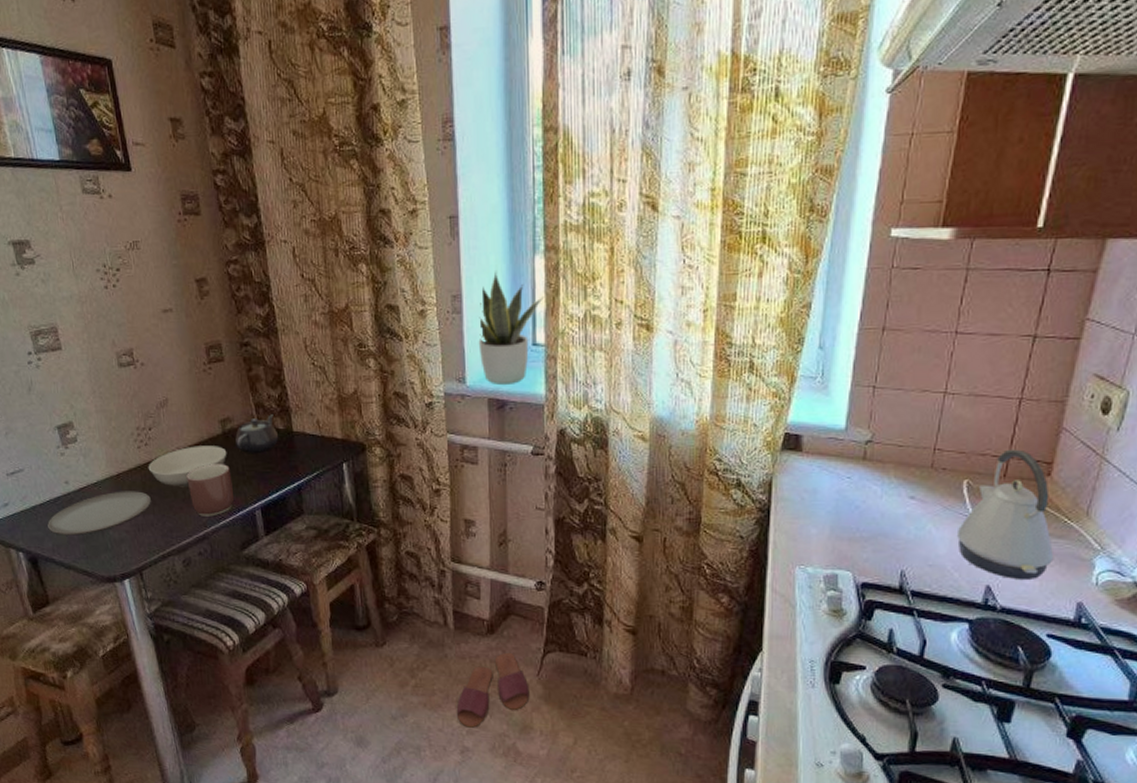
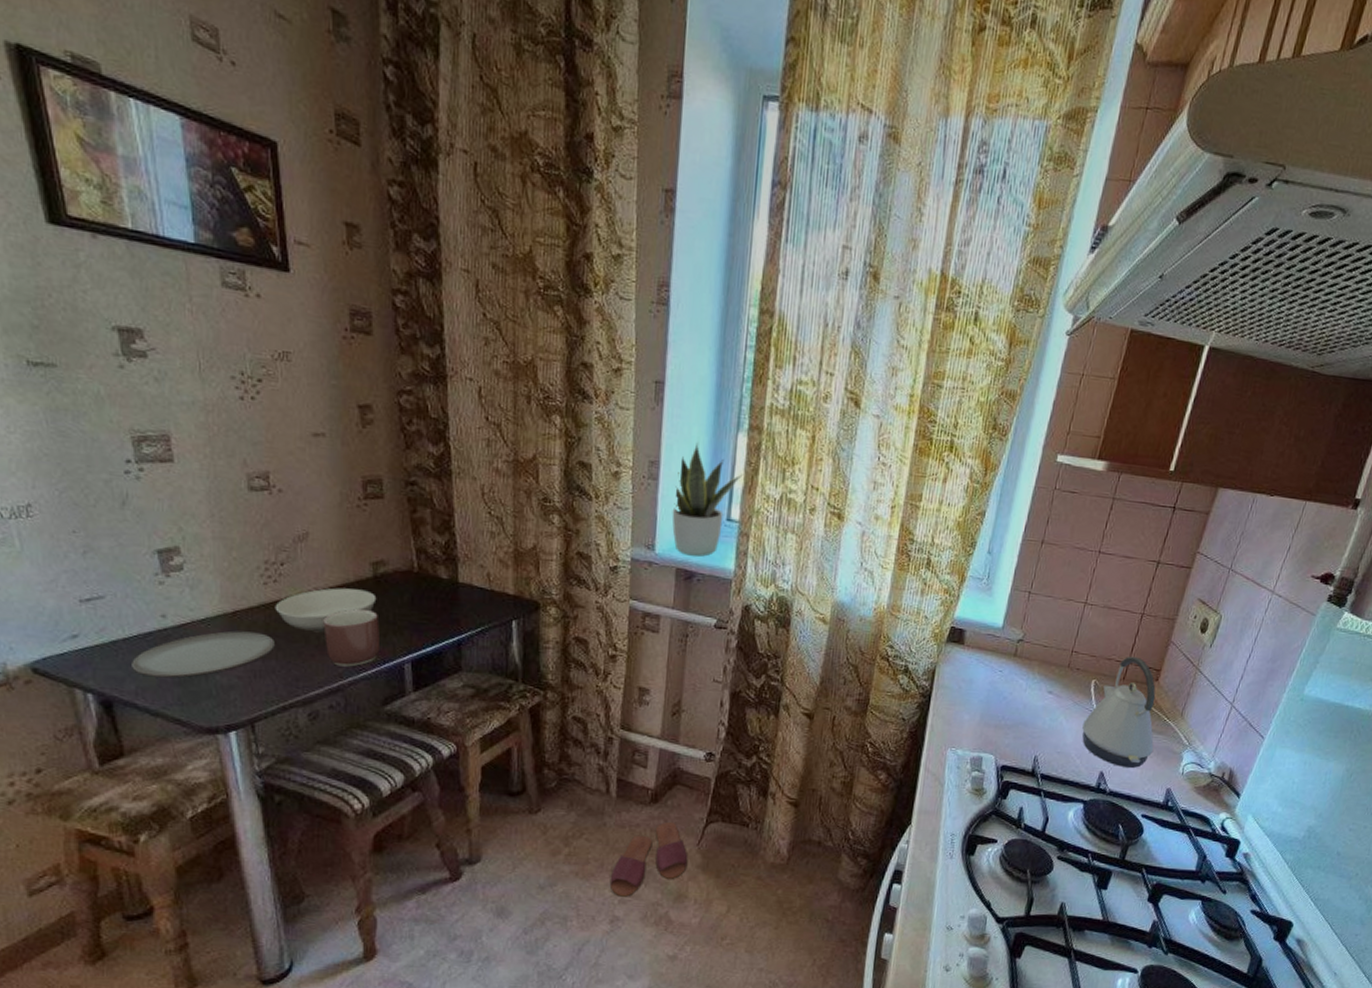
teapot: present [234,414,279,454] -> none [387,562,441,604]

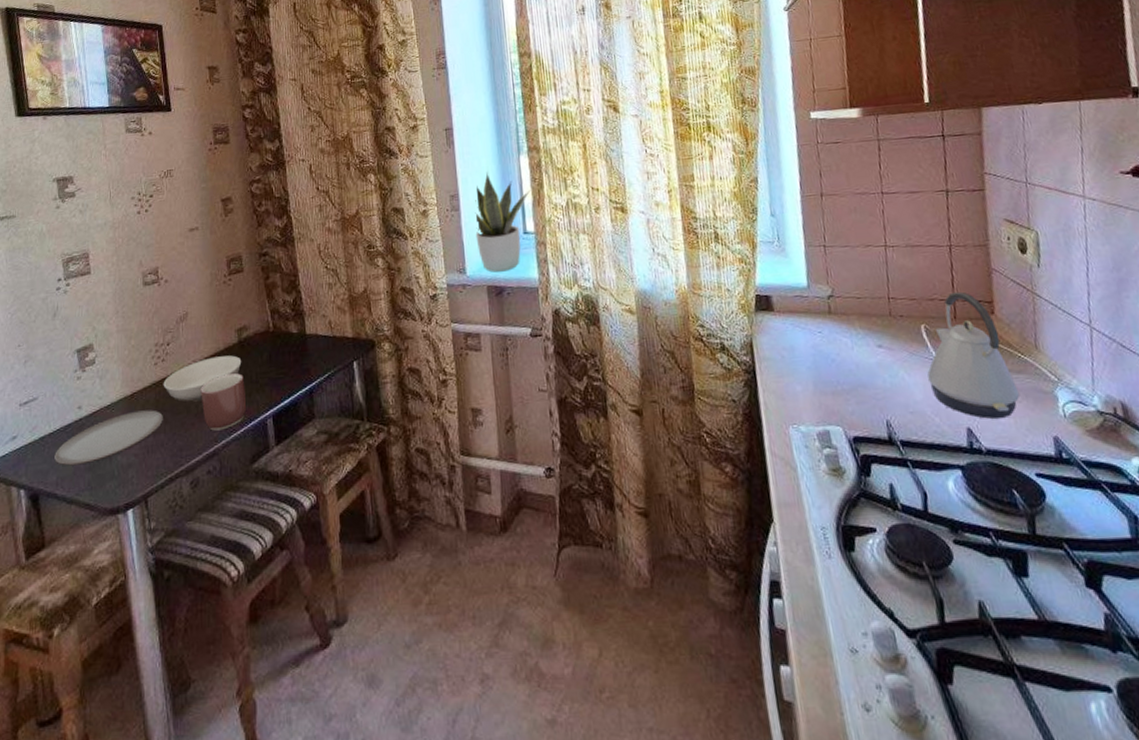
slippers: present [609,821,688,897] -> none [473,551,549,649]

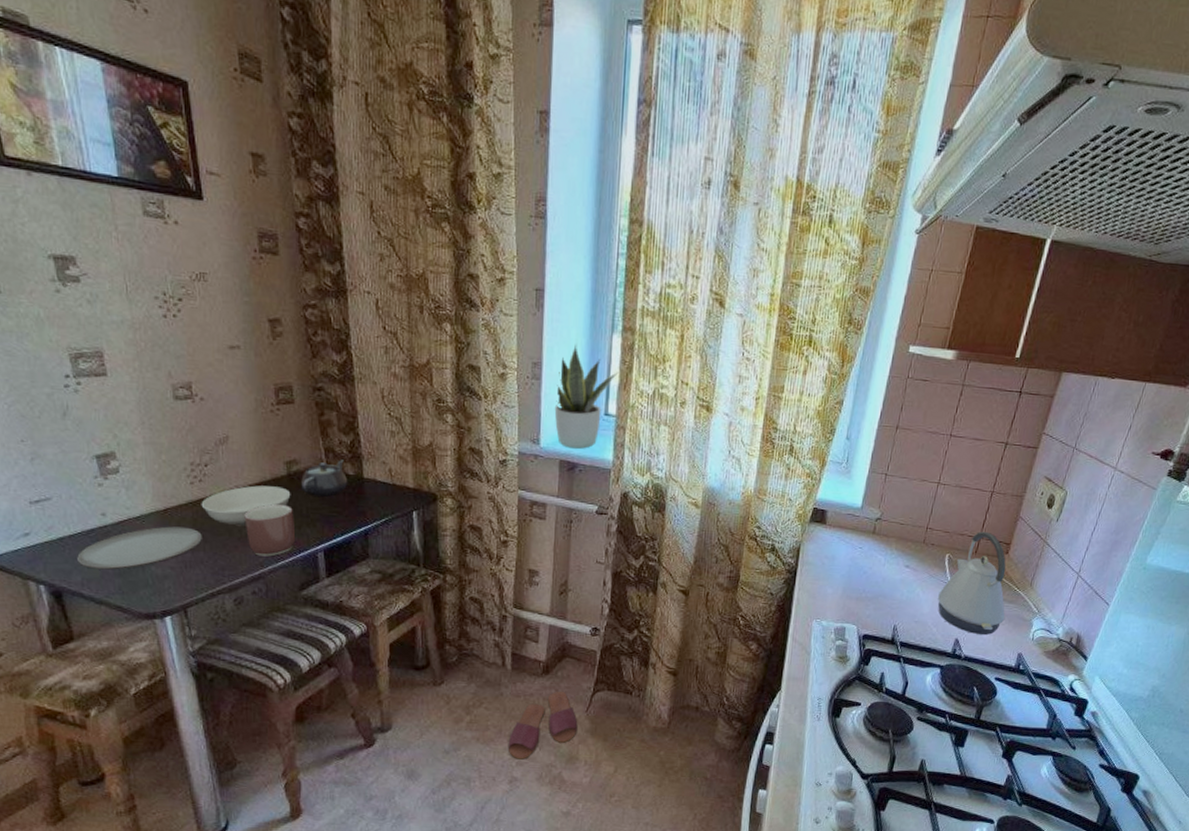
teapot: none [249,319,293,361] -> present [300,460,348,498]
slippers: none [473,551,549,649] -> present [507,691,578,760]

